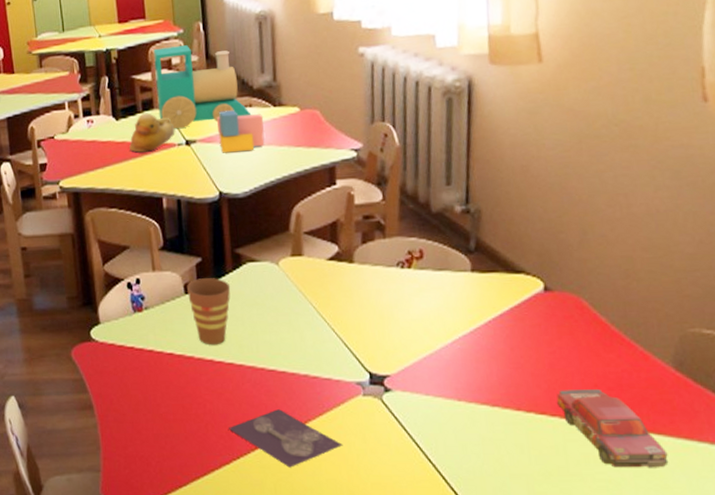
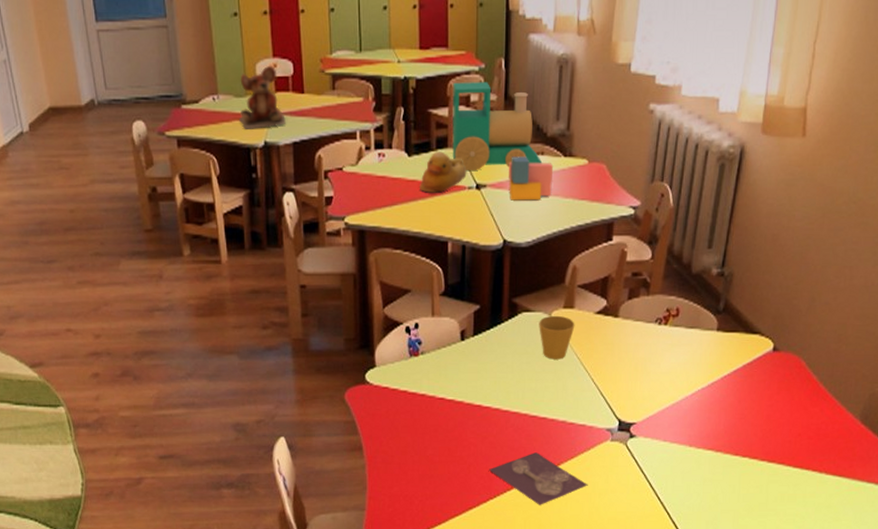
cup: present [187,278,231,345] -> none [464,326,505,391]
cup: none [266,264,306,310] -> present [539,315,575,360]
toy car: present [556,389,669,468] -> none [766,438,843,504]

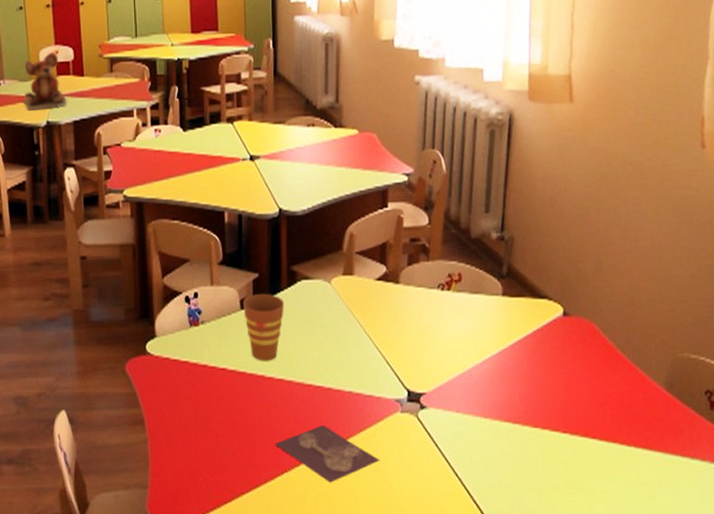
rubber duck: present [420,151,467,194] -> none [195,126,240,166]
toy train: present [452,82,543,172] -> none [224,61,314,144]
cup: none [464,326,505,391] -> present [243,294,285,361]
toy blocks: present [509,156,554,201] -> none [281,128,325,171]
cup: present [539,315,575,360] -> none [319,282,356,328]

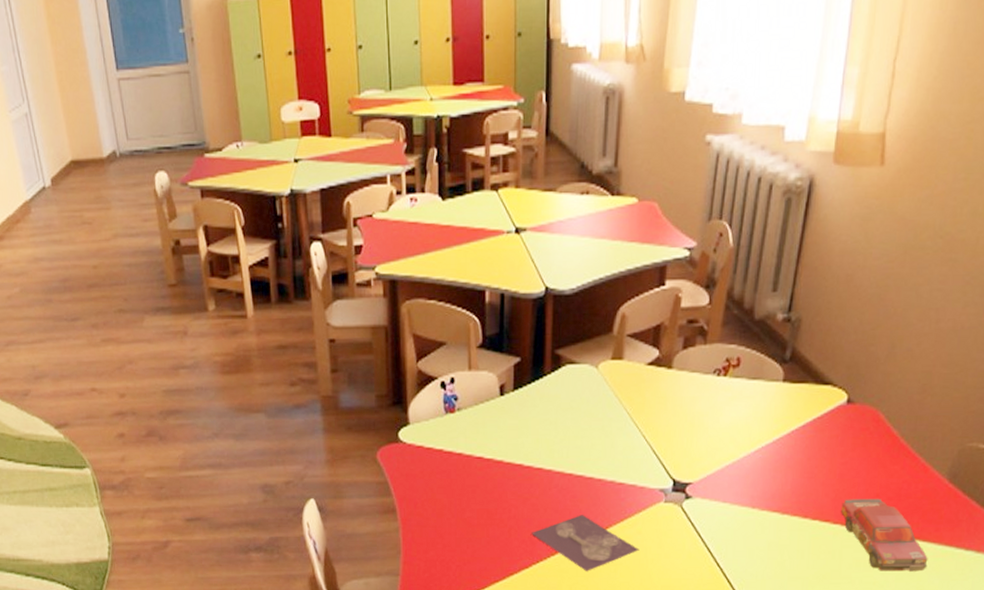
stuffed animal: present [23,52,67,110] -> none [264,108,312,177]
cup: present [243,294,285,361] -> none [503,380,547,450]
toy car: none [567,408,657,481] -> present [840,499,928,572]

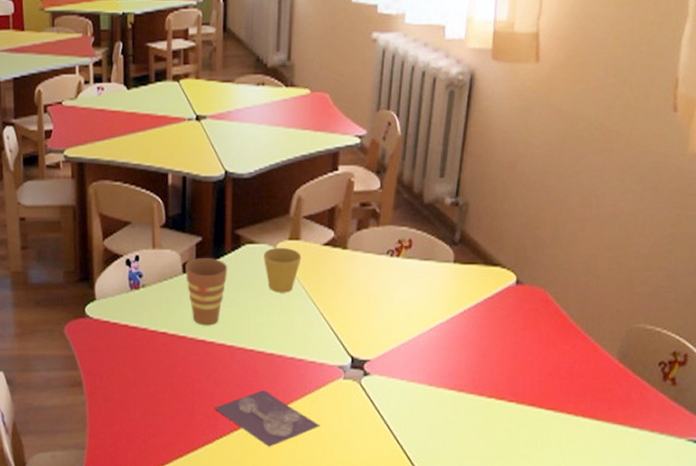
cup: none [503,380,547,450] -> present [186,258,228,326]
cup: none [584,367,624,415] -> present [263,247,302,293]
toy car: present [840,499,928,572] -> none [514,377,603,451]

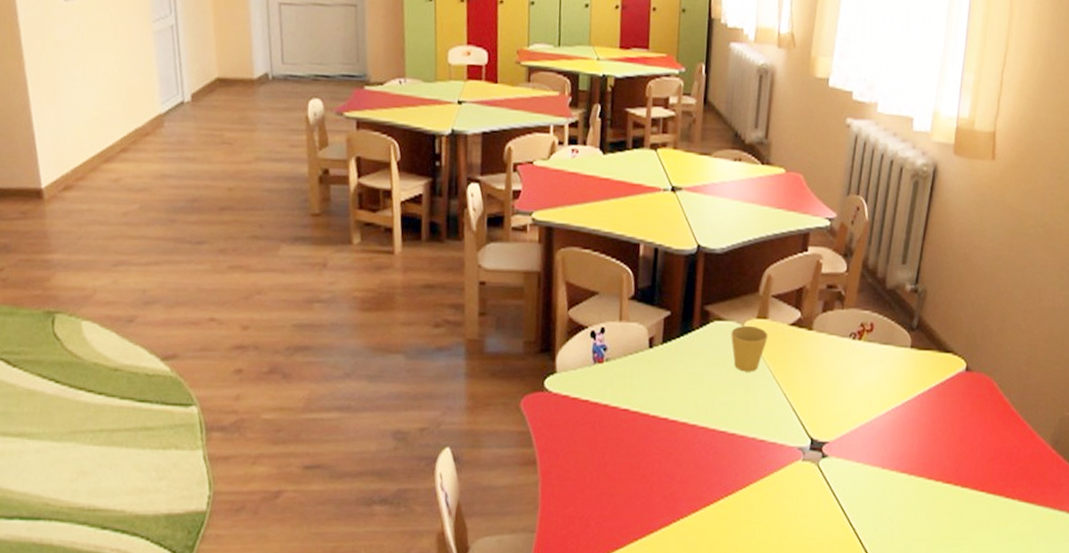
cup: present [186,258,228,326] -> none [651,333,695,404]
paper sheet: present [215,390,320,447] -> none [673,471,778,530]

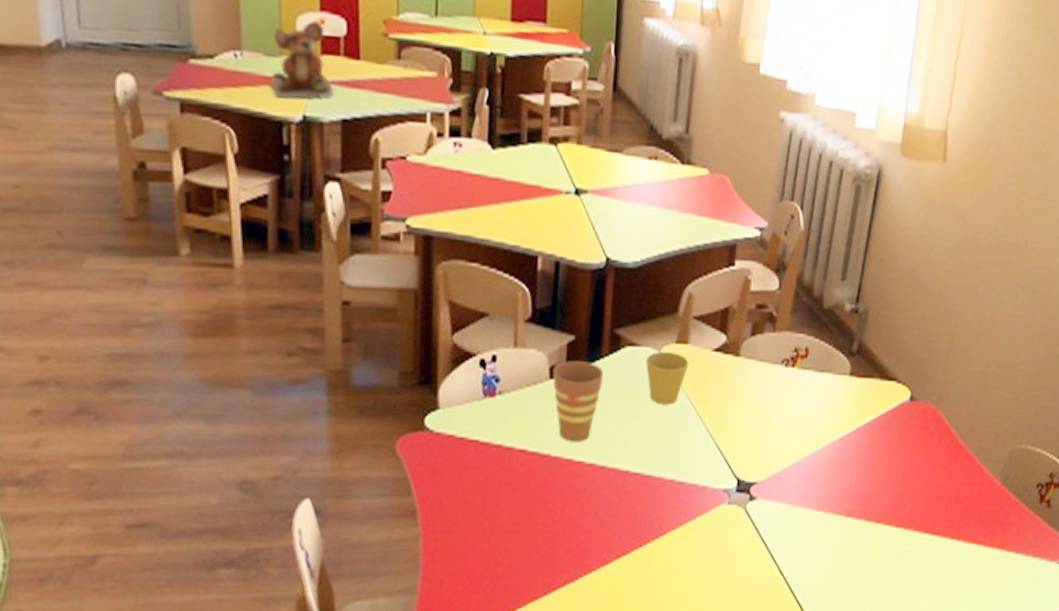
stuffed animal: none [426,52,476,116] -> present [270,20,333,99]
cup: none [651,333,695,404] -> present [553,361,604,442]

